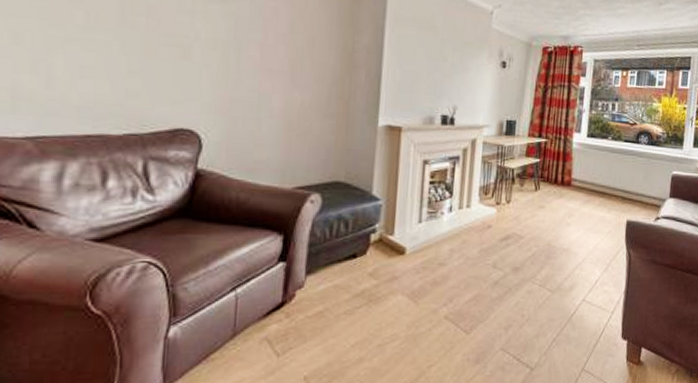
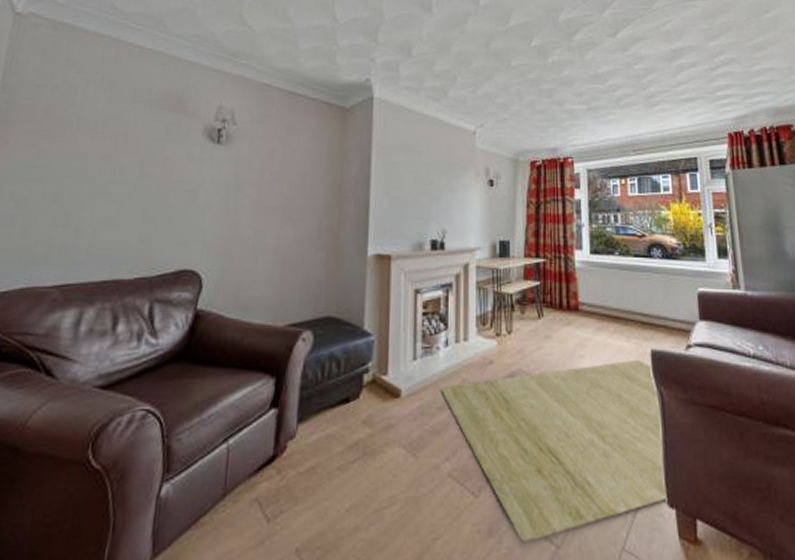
rug: none [443,227,627,366] -> present [441,359,669,541]

